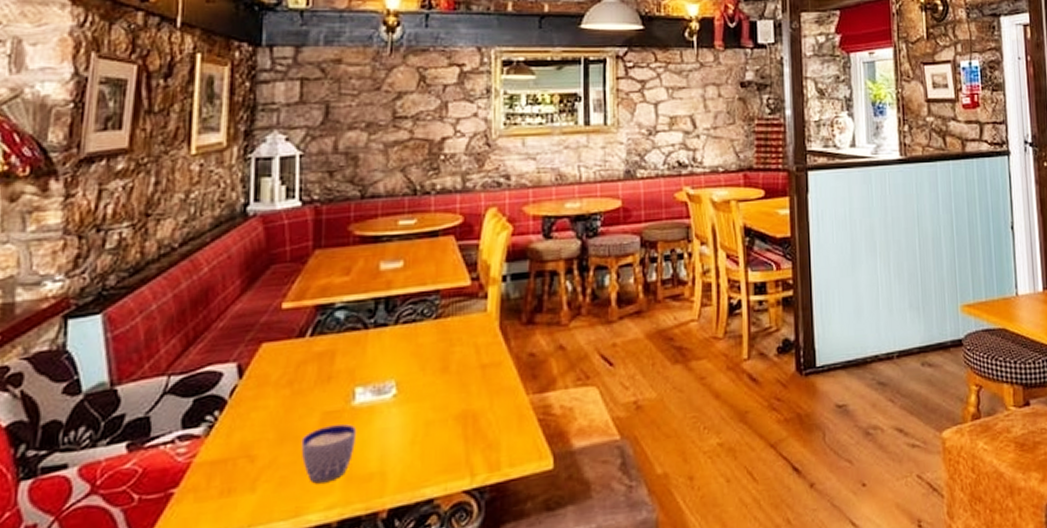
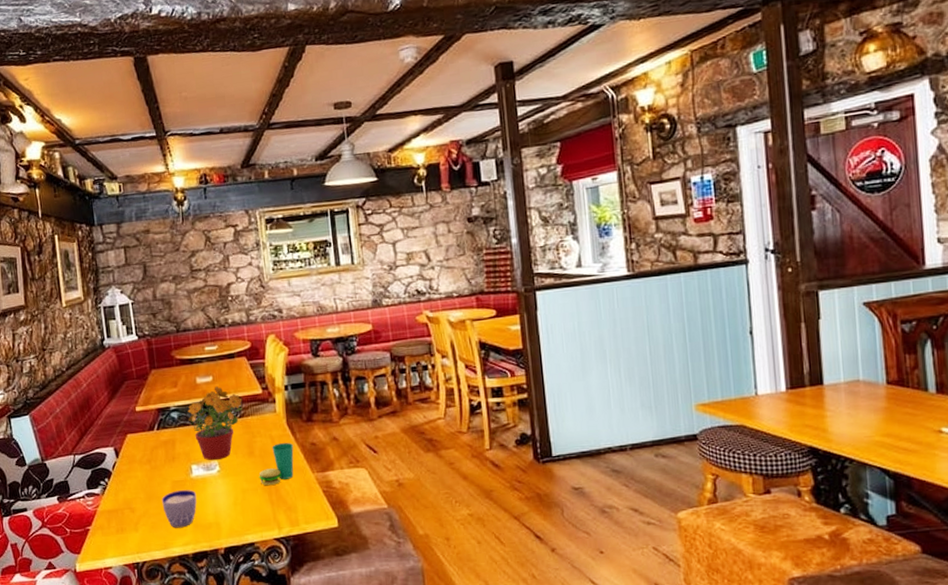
flowerpot: none [359,275,442,381] -> present [187,386,243,461]
cup: none [452,353,506,415] -> present [259,443,294,486]

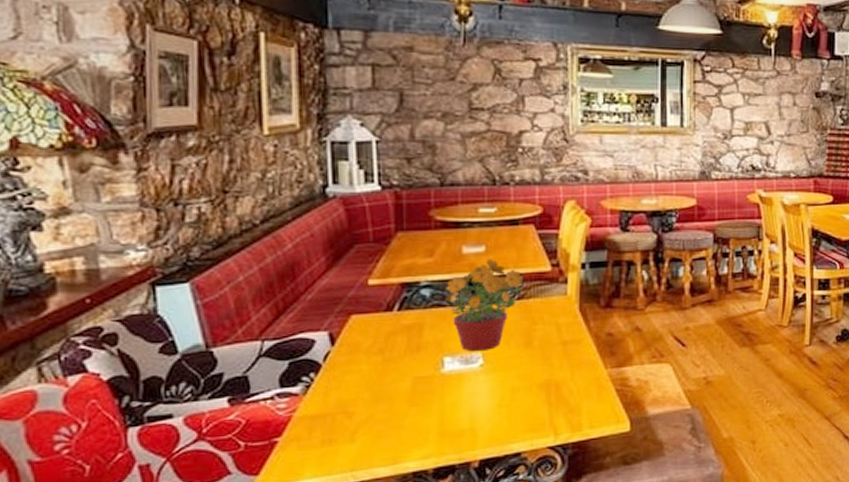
cup: present [161,490,197,528] -> none [395,388,448,437]
cup: present [259,443,294,486] -> none [536,332,586,384]

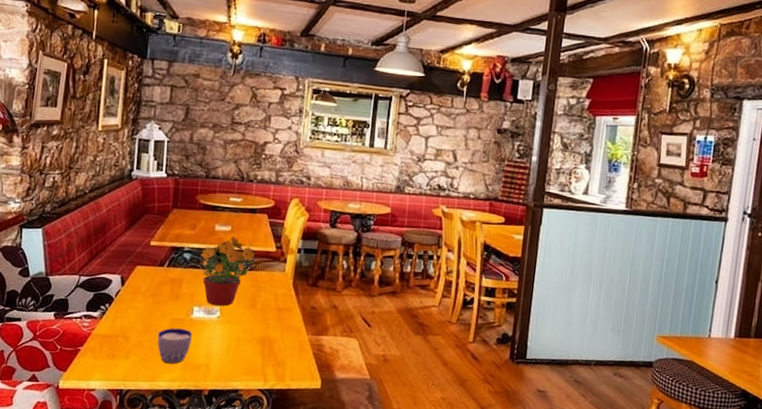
cup: none [395,388,448,437] -> present [157,328,193,364]

